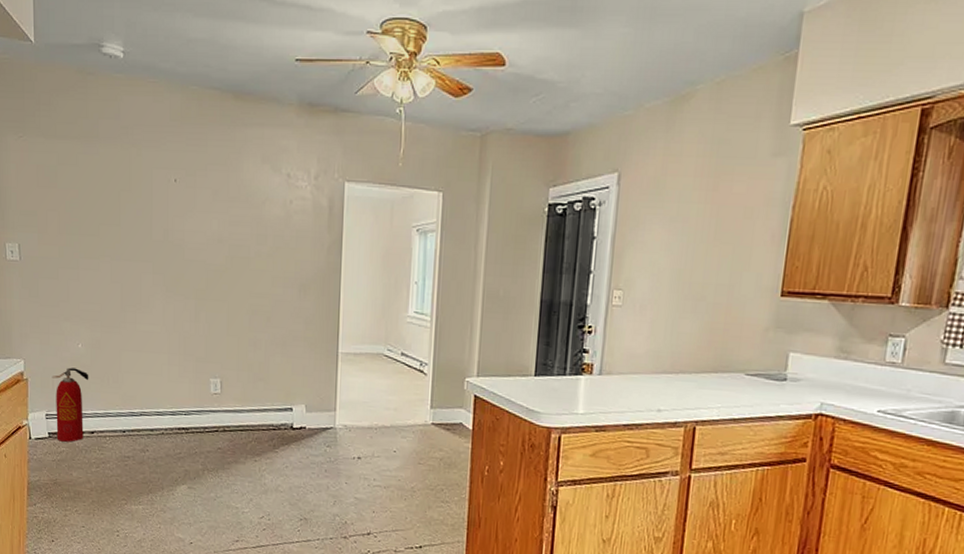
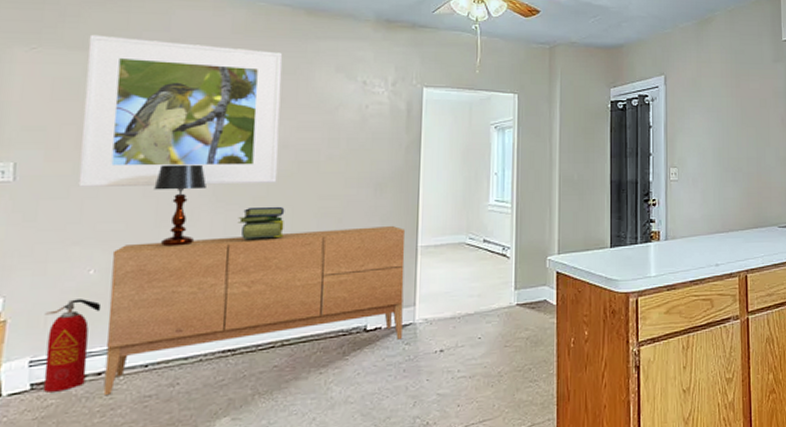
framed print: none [59,123,215,277] -> present [78,34,283,187]
sideboard: none [93,324,328,452] -> present [103,226,406,396]
table lamp: none [118,253,158,331] -> present [154,164,207,247]
stack of books: none [184,299,222,332] -> present [237,206,285,240]

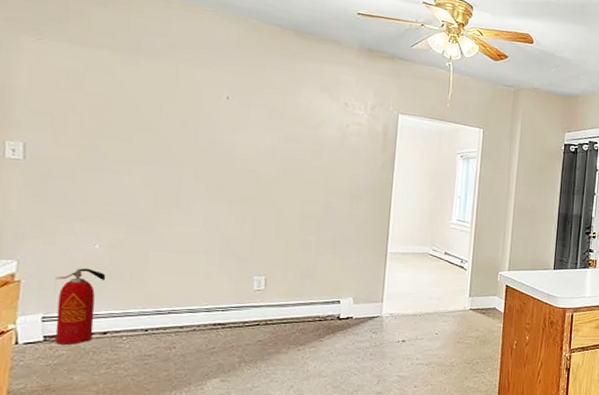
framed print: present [78,34,283,187] -> none [83,32,272,185]
sideboard: present [103,226,406,396] -> none [108,225,378,352]
table lamp: present [154,164,207,247] -> none [153,158,201,232]
stack of books: present [237,206,285,240] -> none [228,204,271,234]

